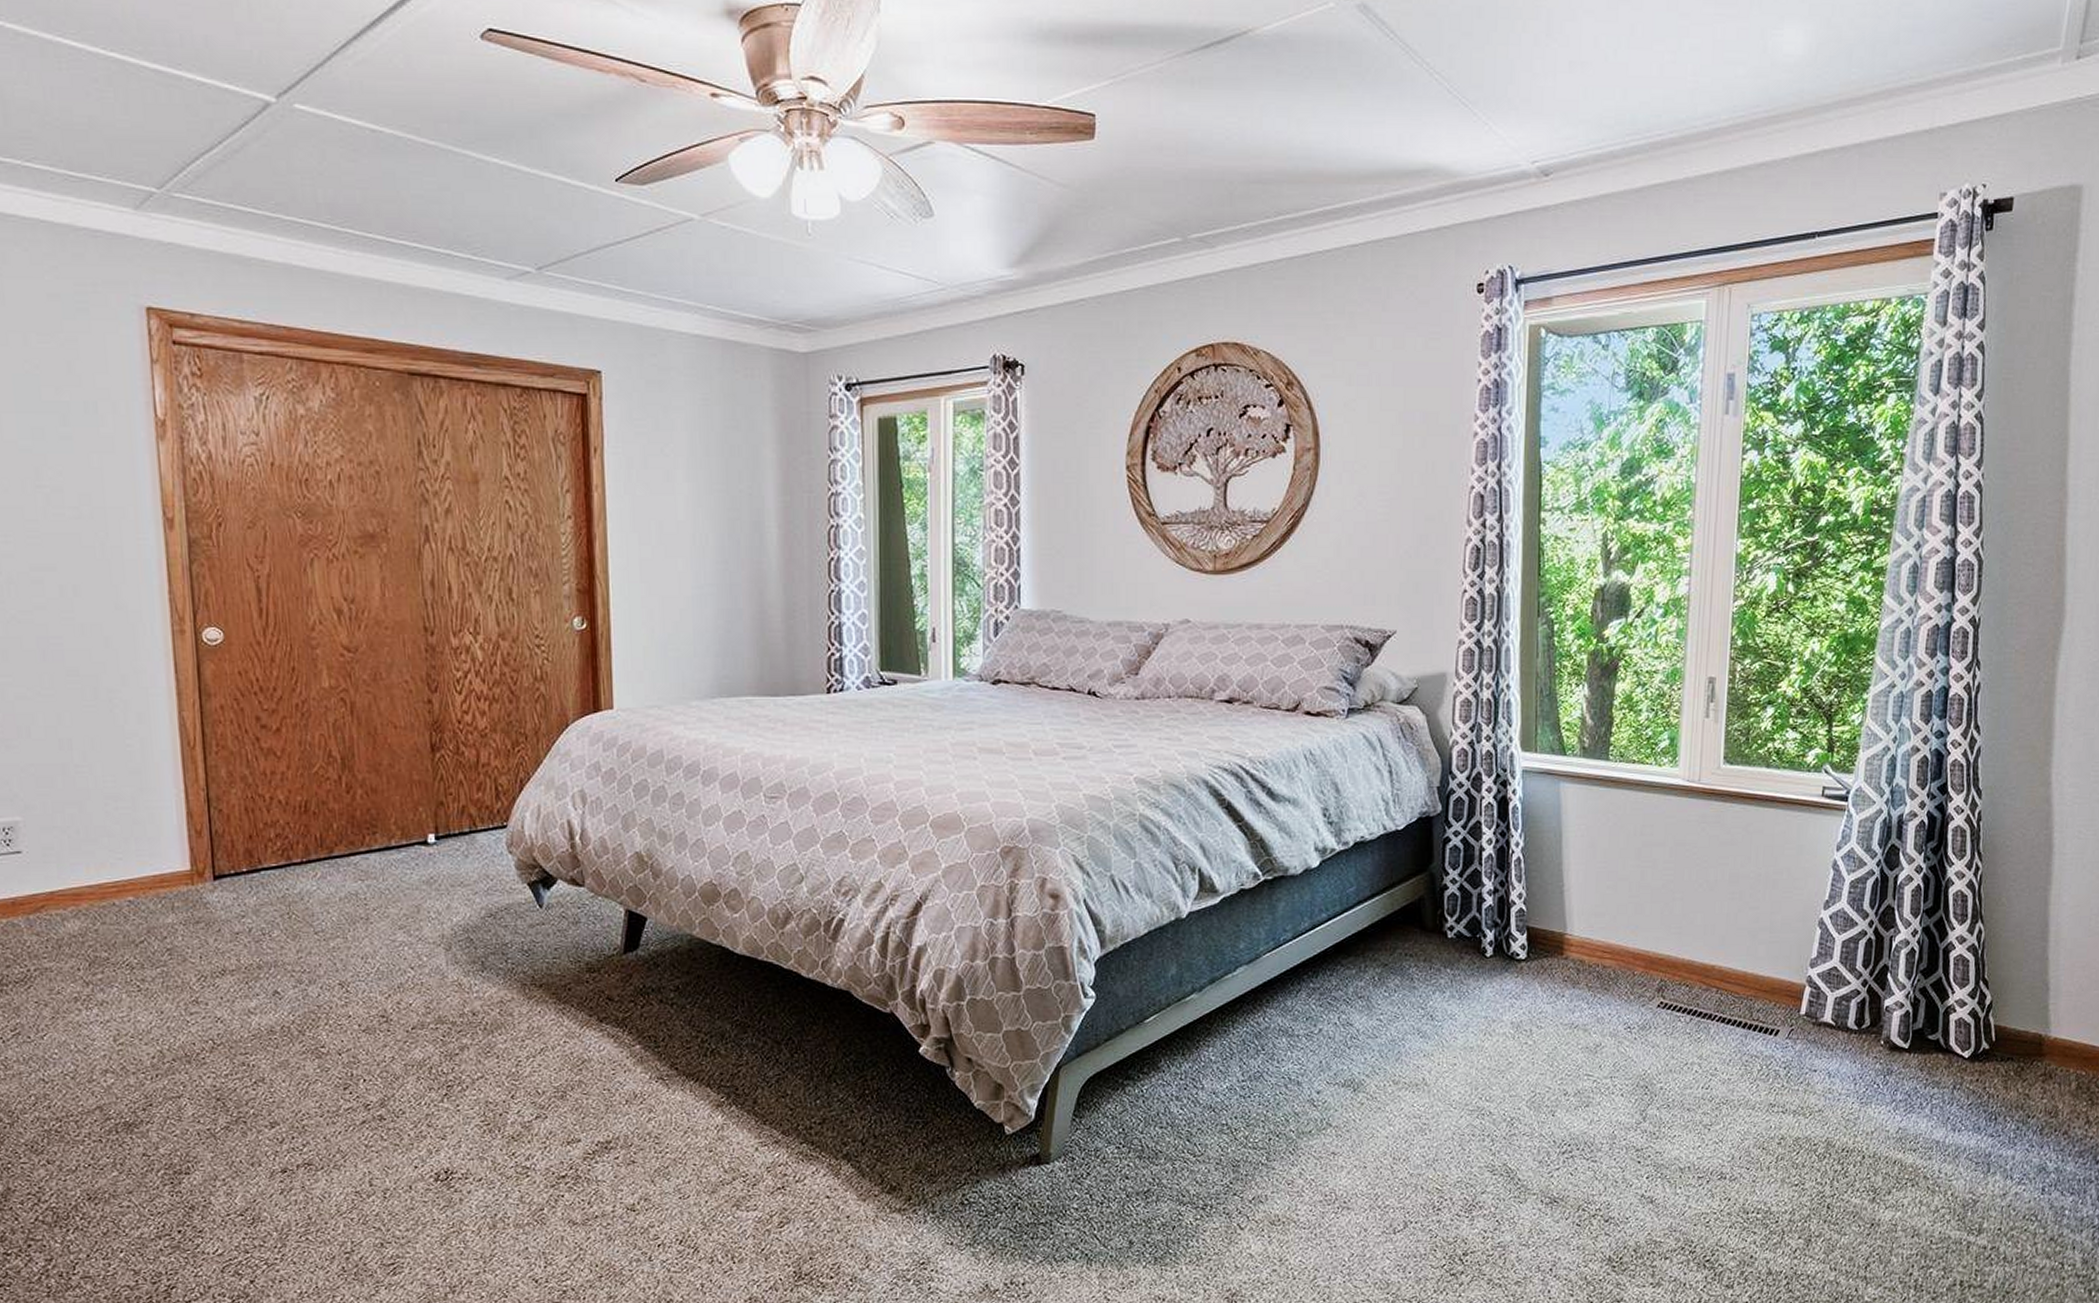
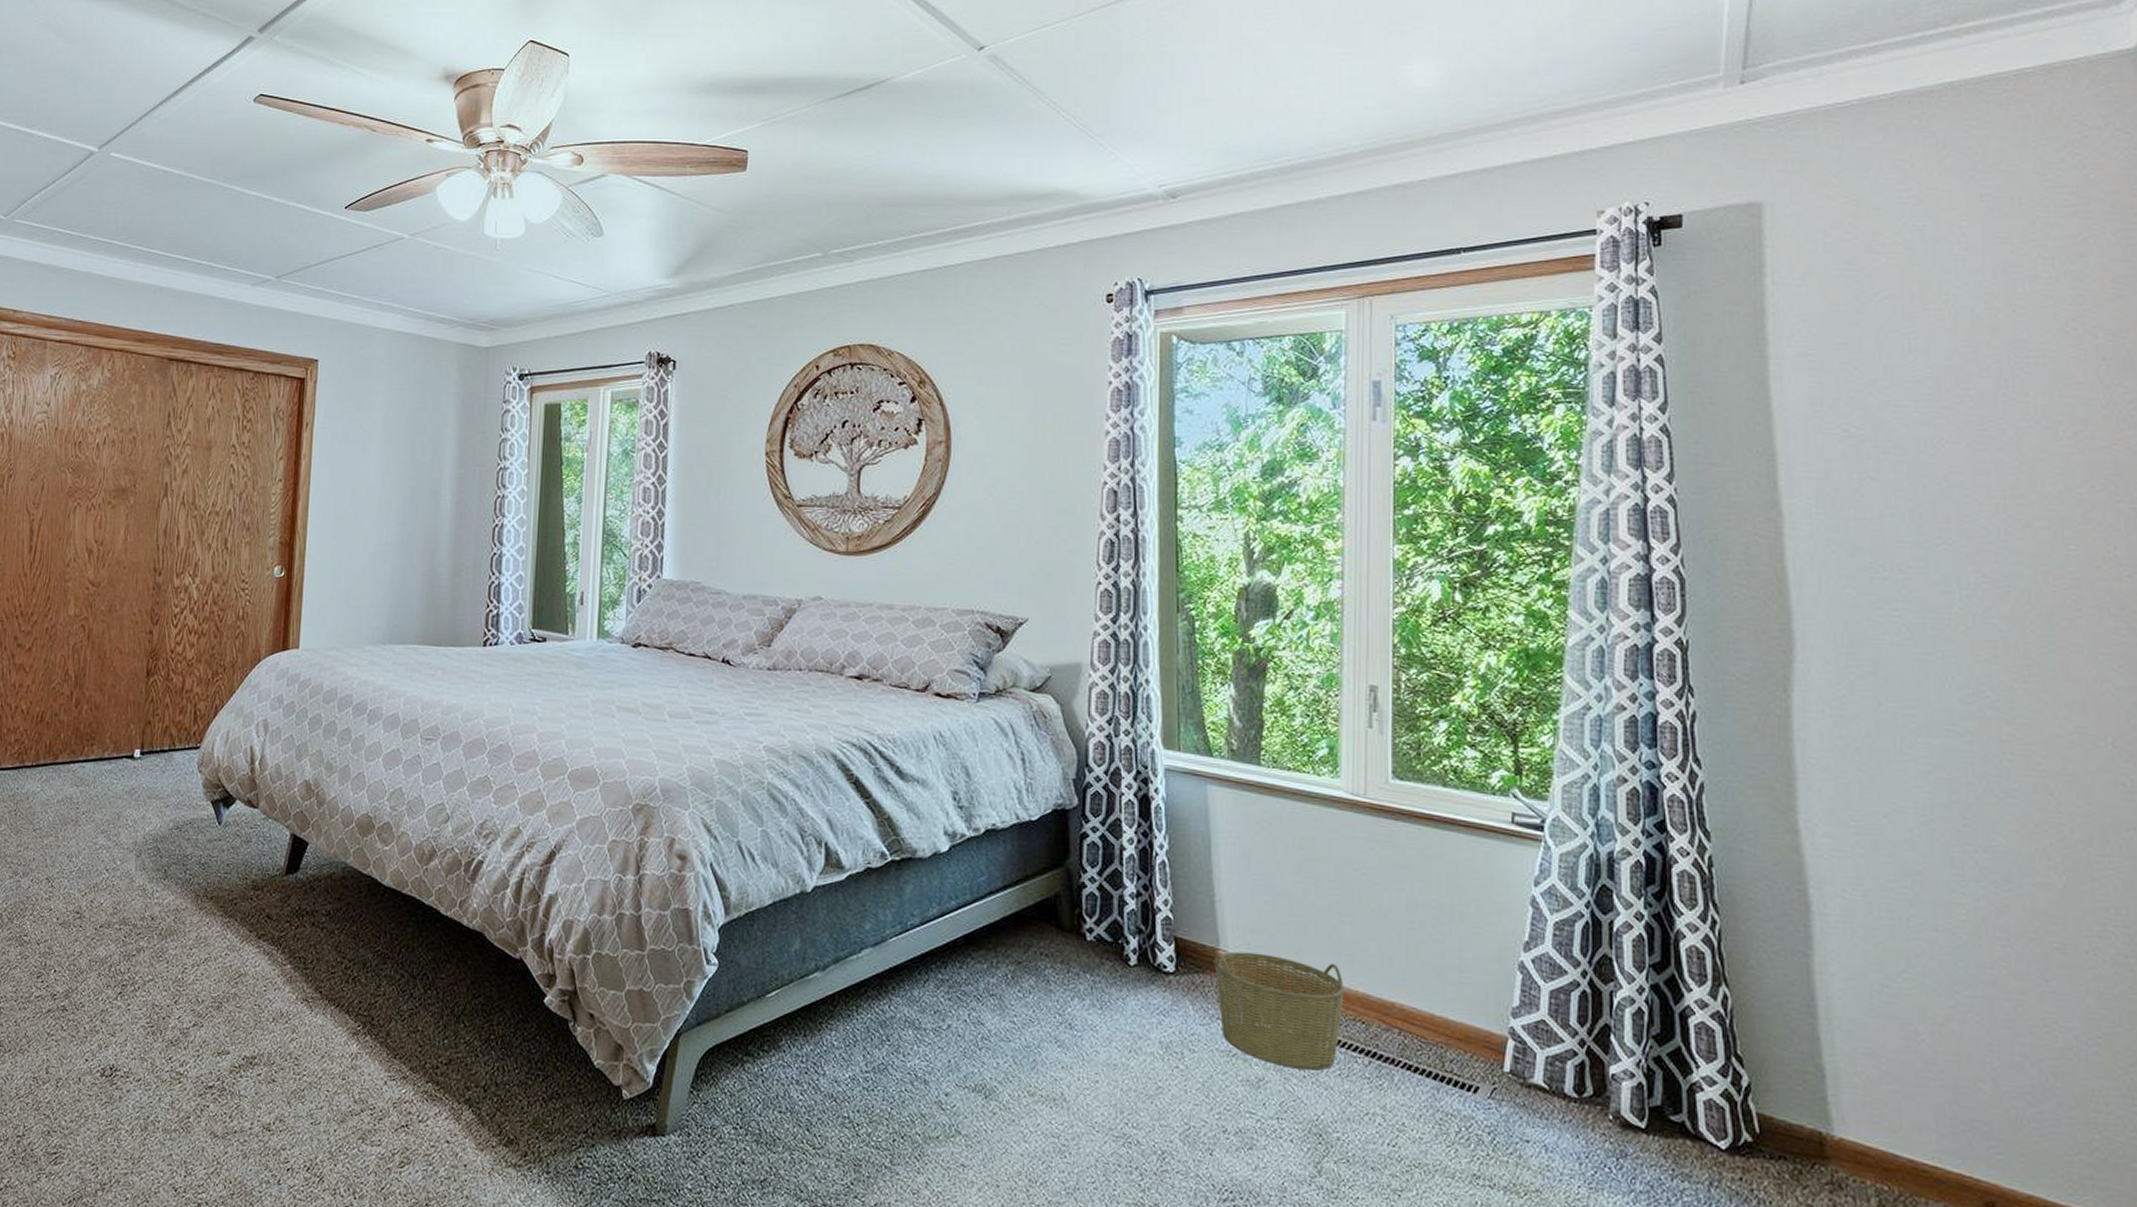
basket: none [1561,934,1674,1033] -> present [1214,951,1346,1071]

